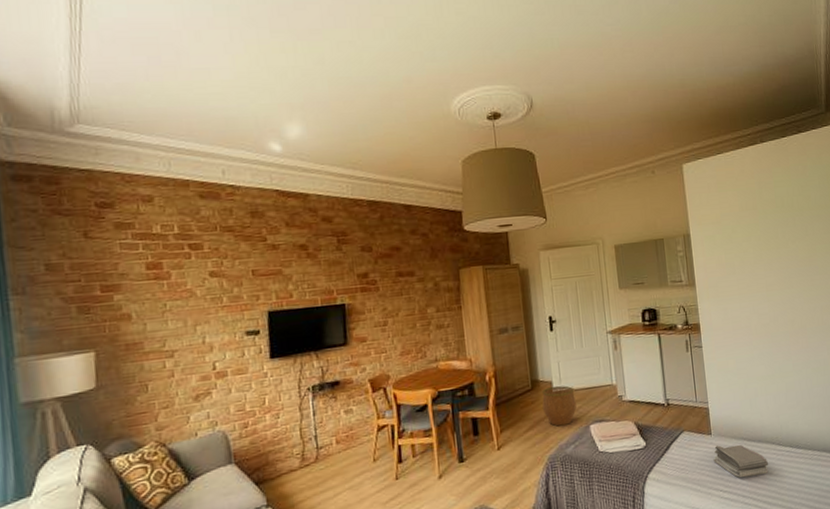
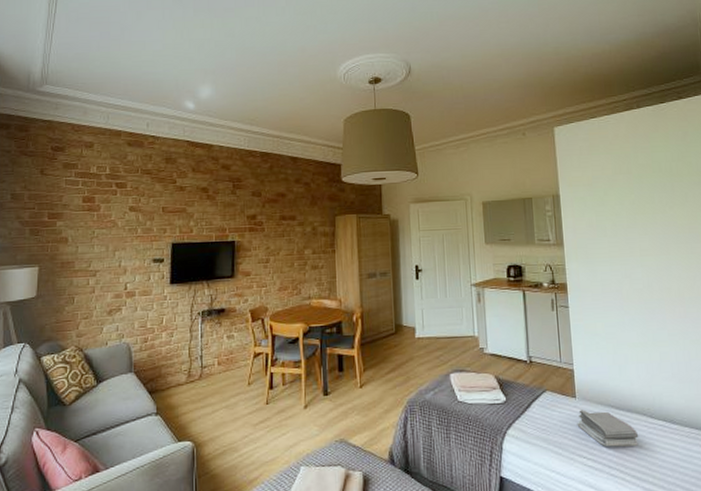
basket: present [541,385,577,427] -> none [404,332,438,372]

